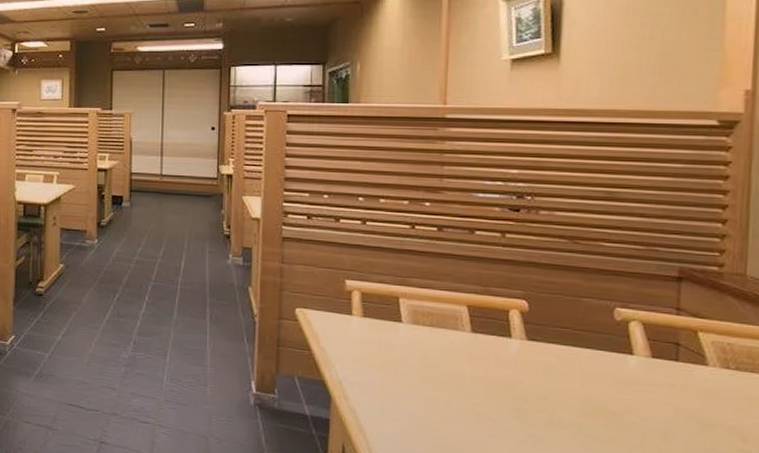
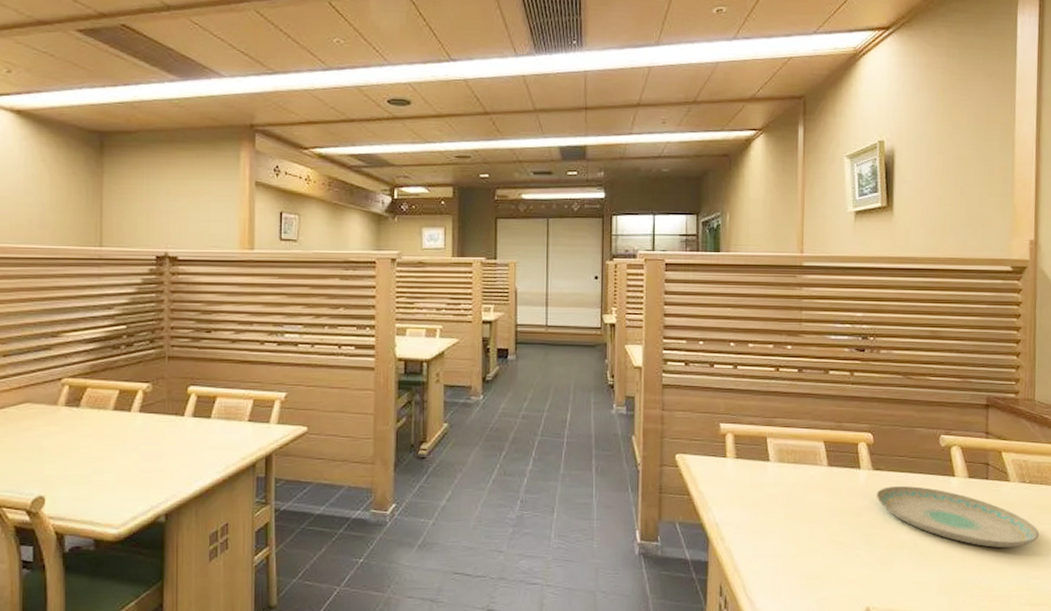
plate: none [530,359,748,442] -> present [876,486,1040,549]

